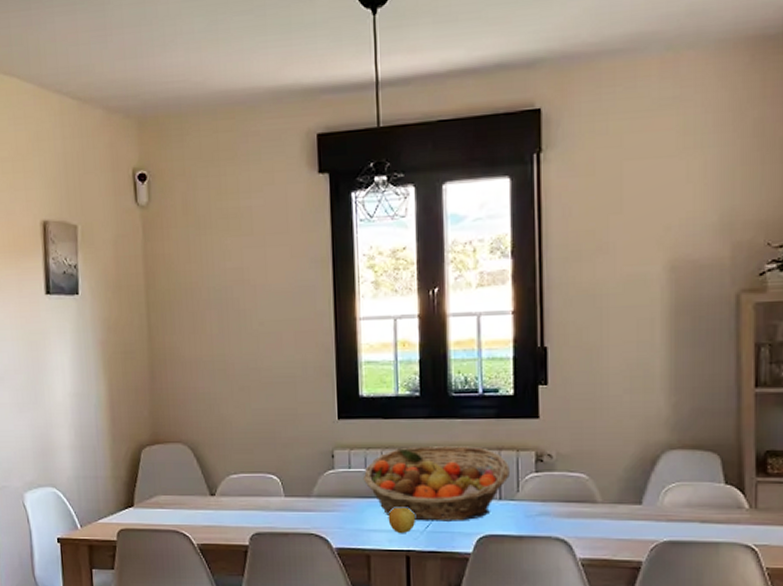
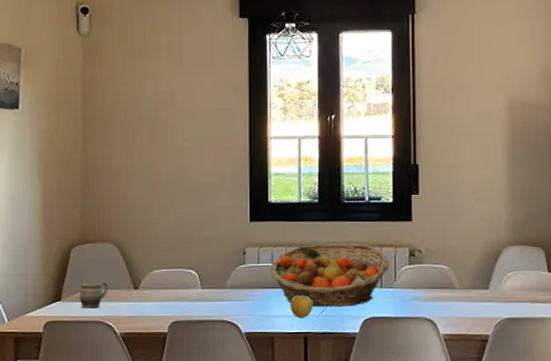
mug: none [152,486,183,516] -> present [79,281,108,309]

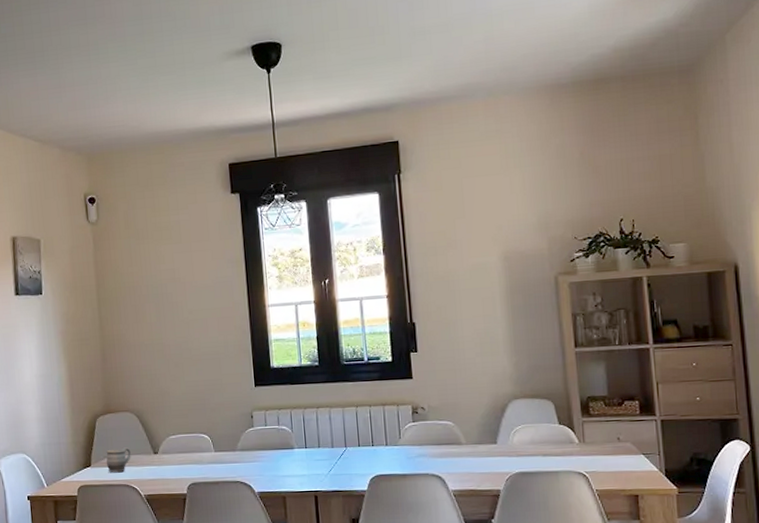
fruit basket: present [269,244,389,307] -> none [277,403,393,467]
apple: present [290,295,312,319] -> none [298,455,320,478]

